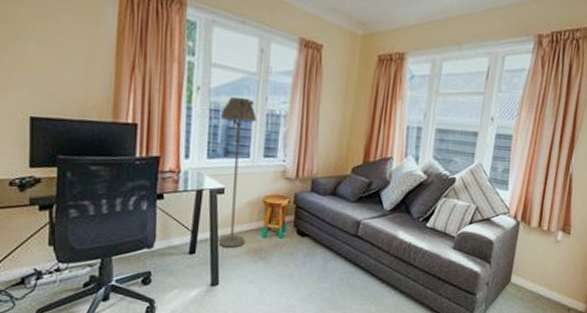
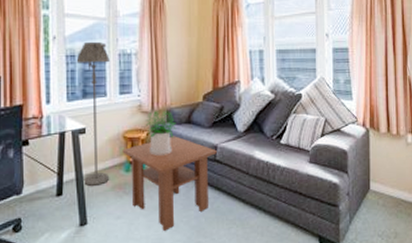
coffee table: none [261,206,359,300] -> present [122,136,217,231]
potted plant: none [288,179,321,225] -> present [145,110,176,156]

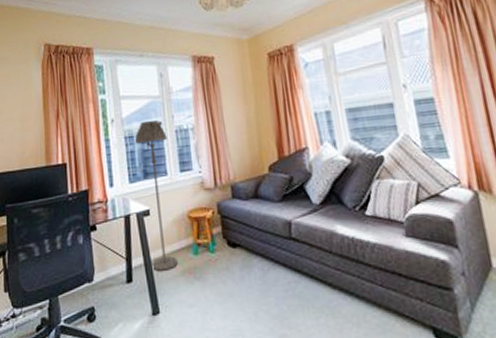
coffee table: present [122,136,217,231] -> none [188,213,292,321]
potted plant: present [145,110,176,156] -> none [209,185,244,236]

